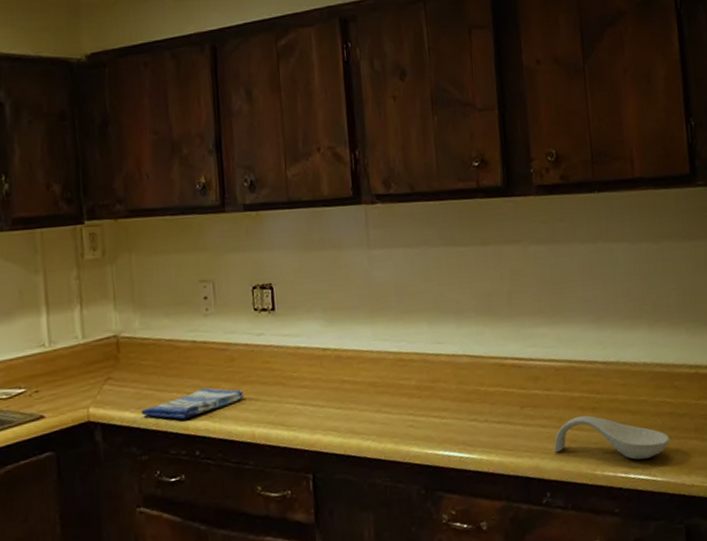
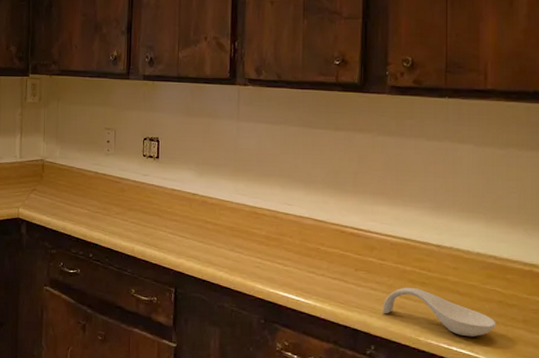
dish towel: present [141,387,245,420] -> none [54,208,130,229]

